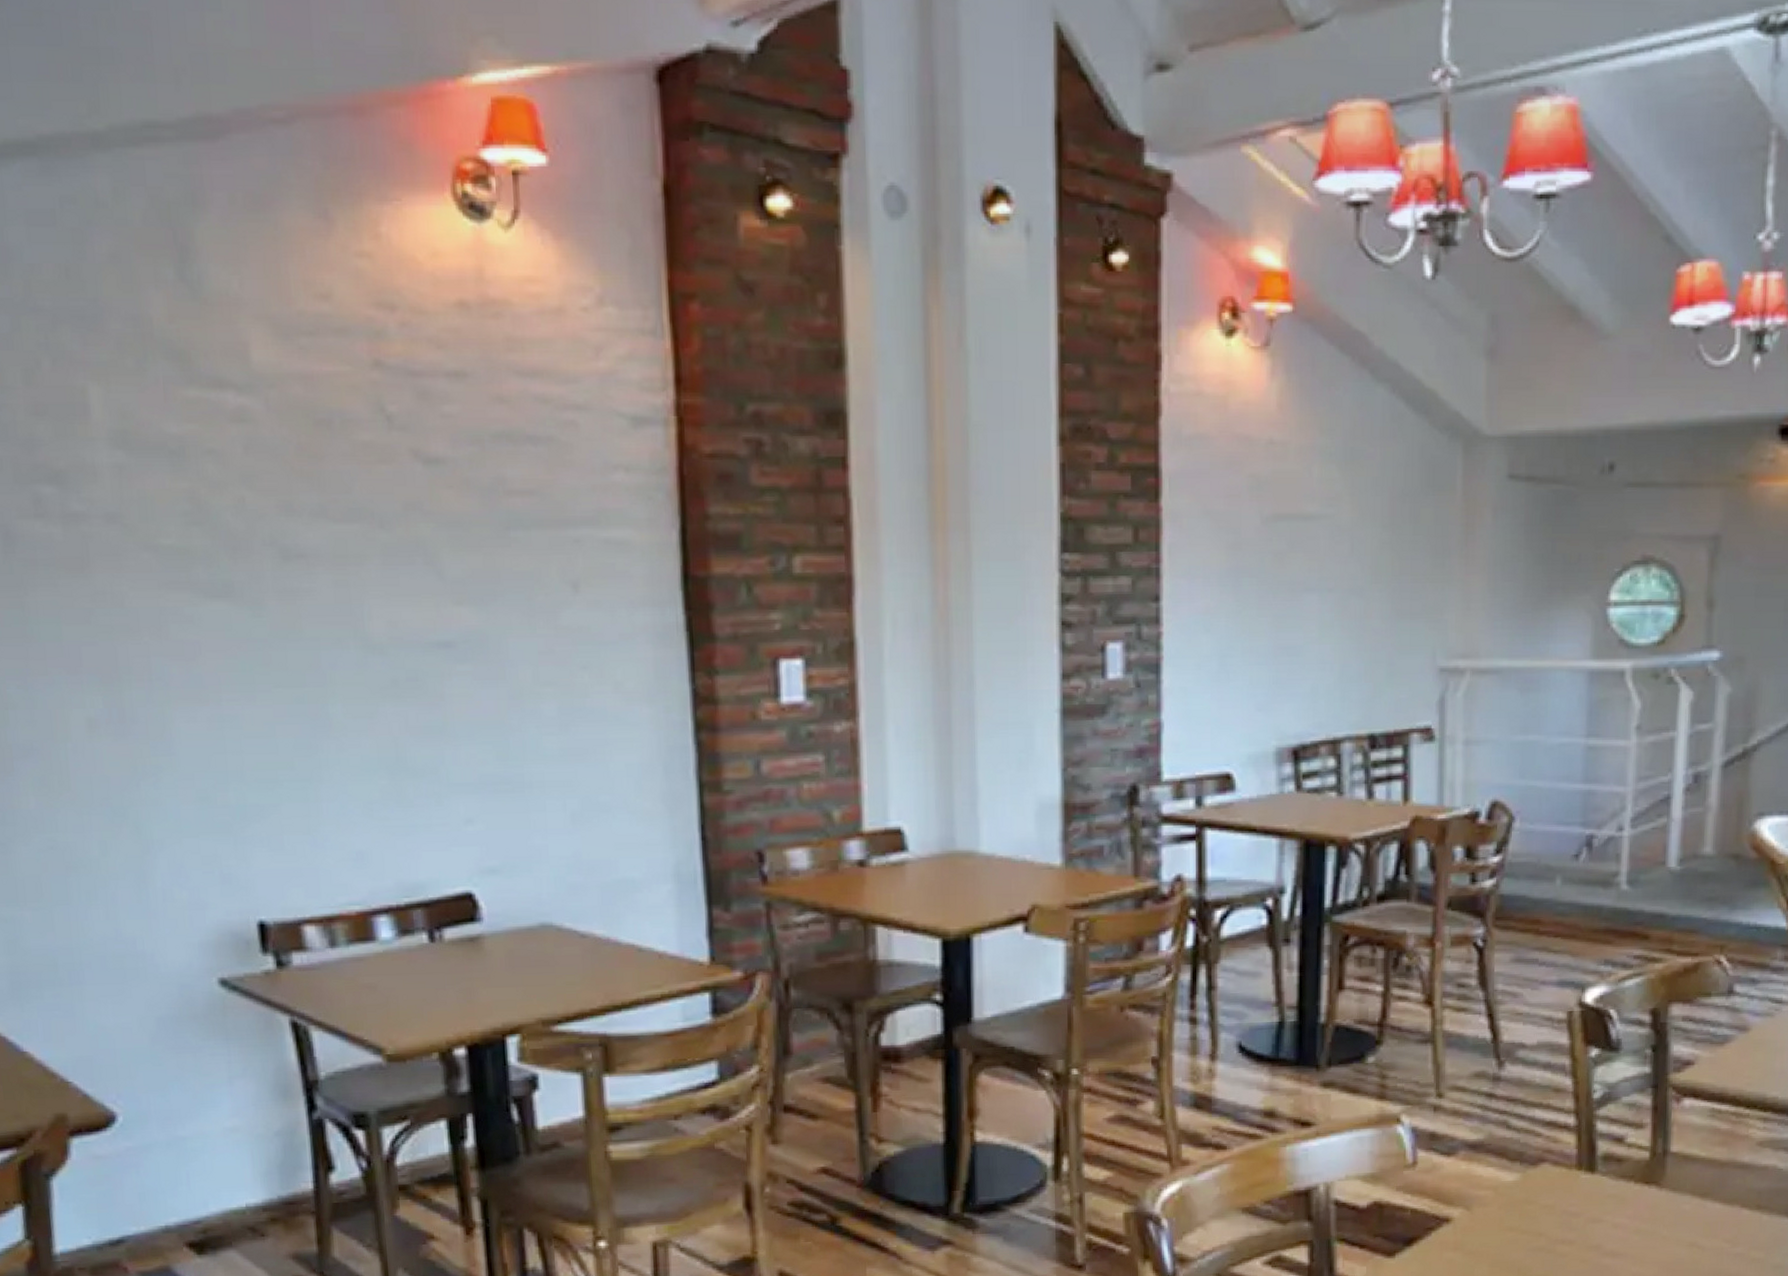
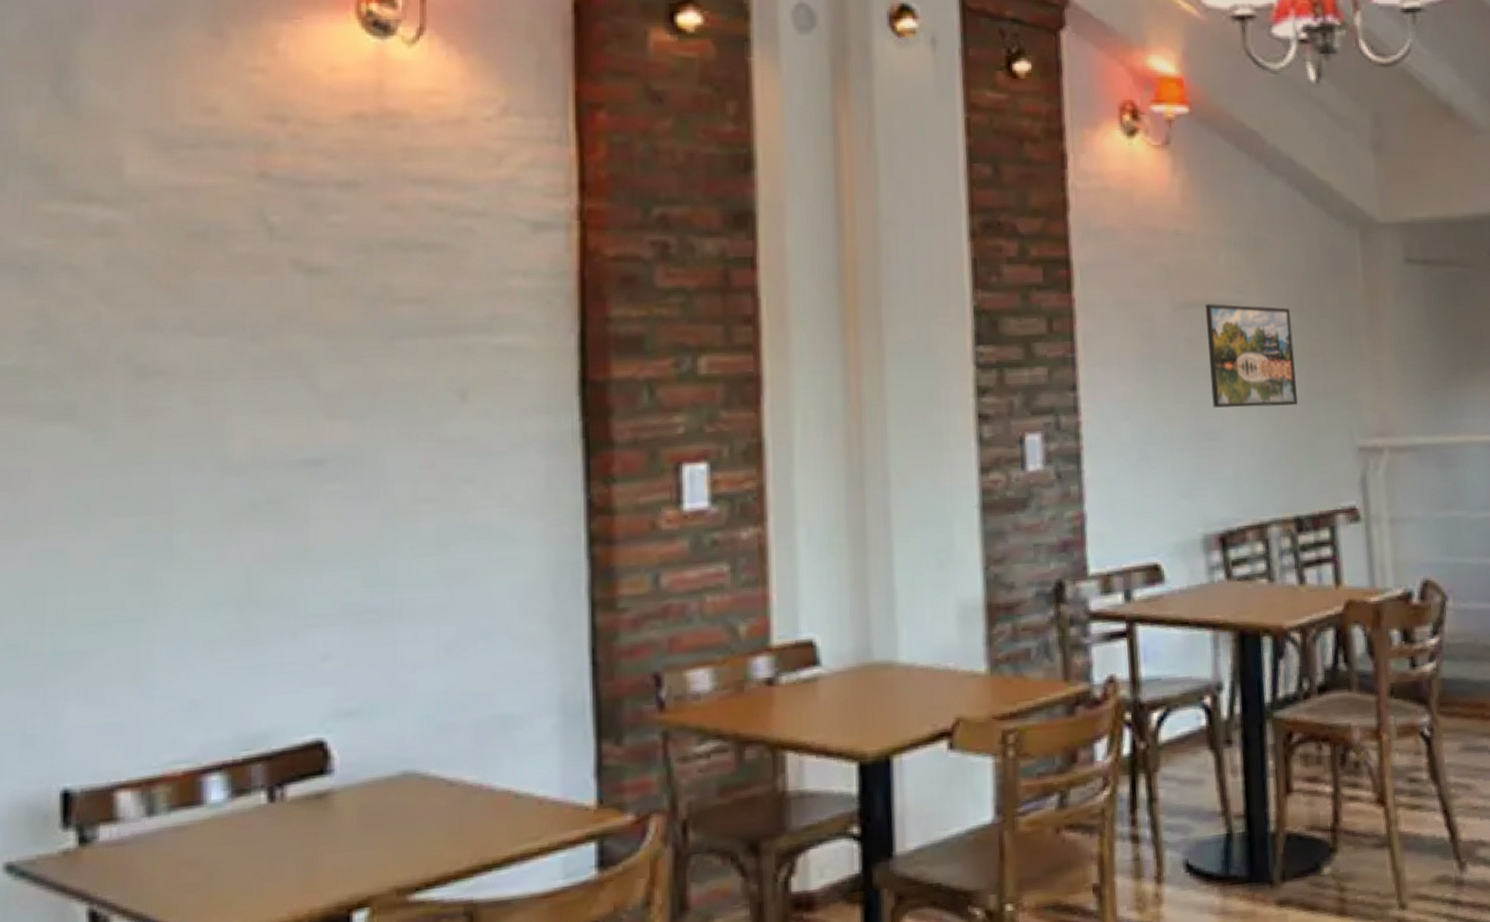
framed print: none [1294,517,1383,625] -> present [1205,304,1298,408]

